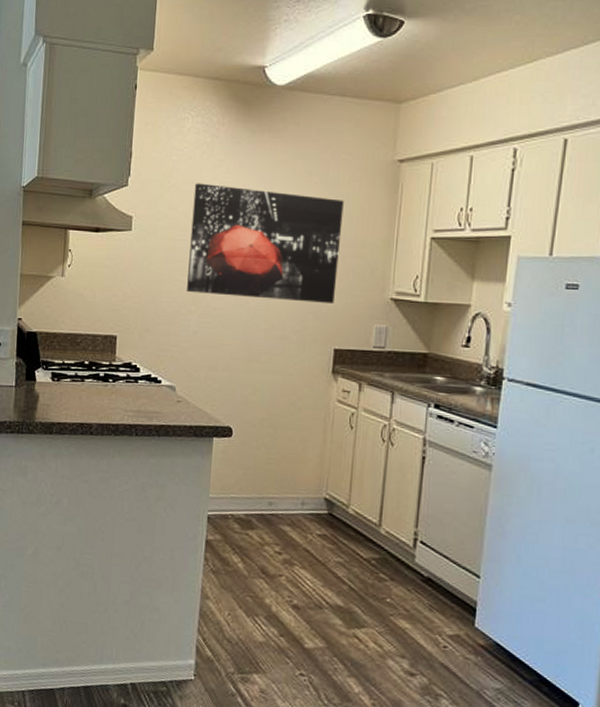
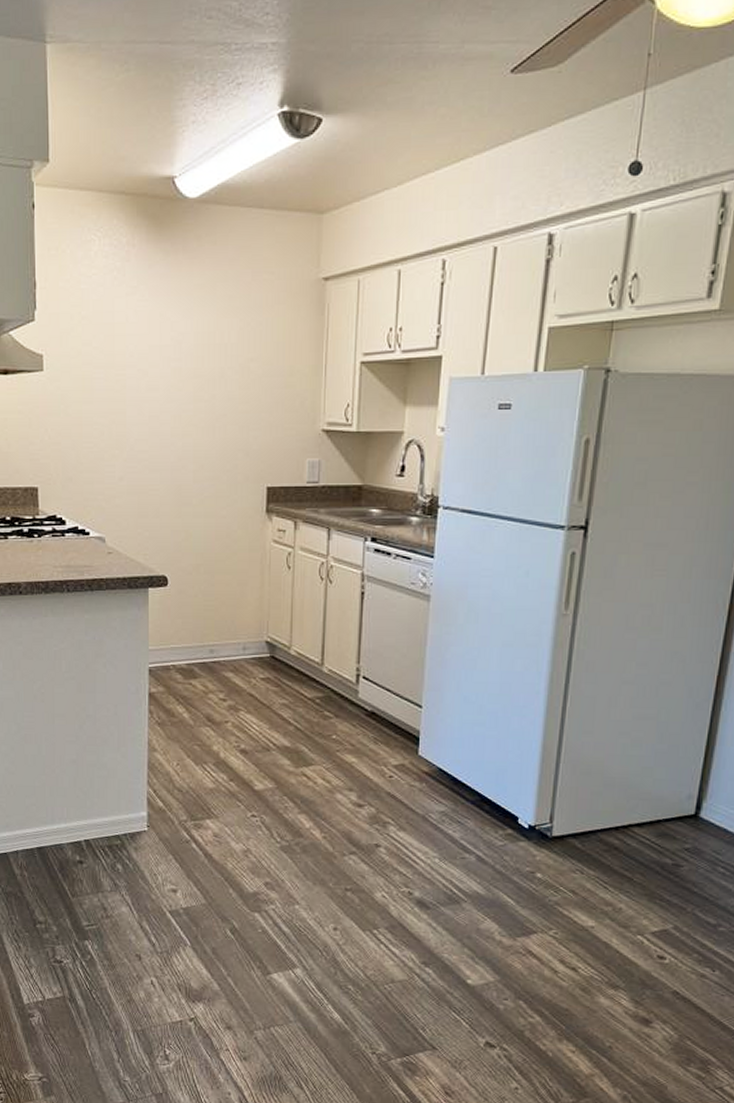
wall art: present [187,183,344,303] -> none [108,313,268,439]

